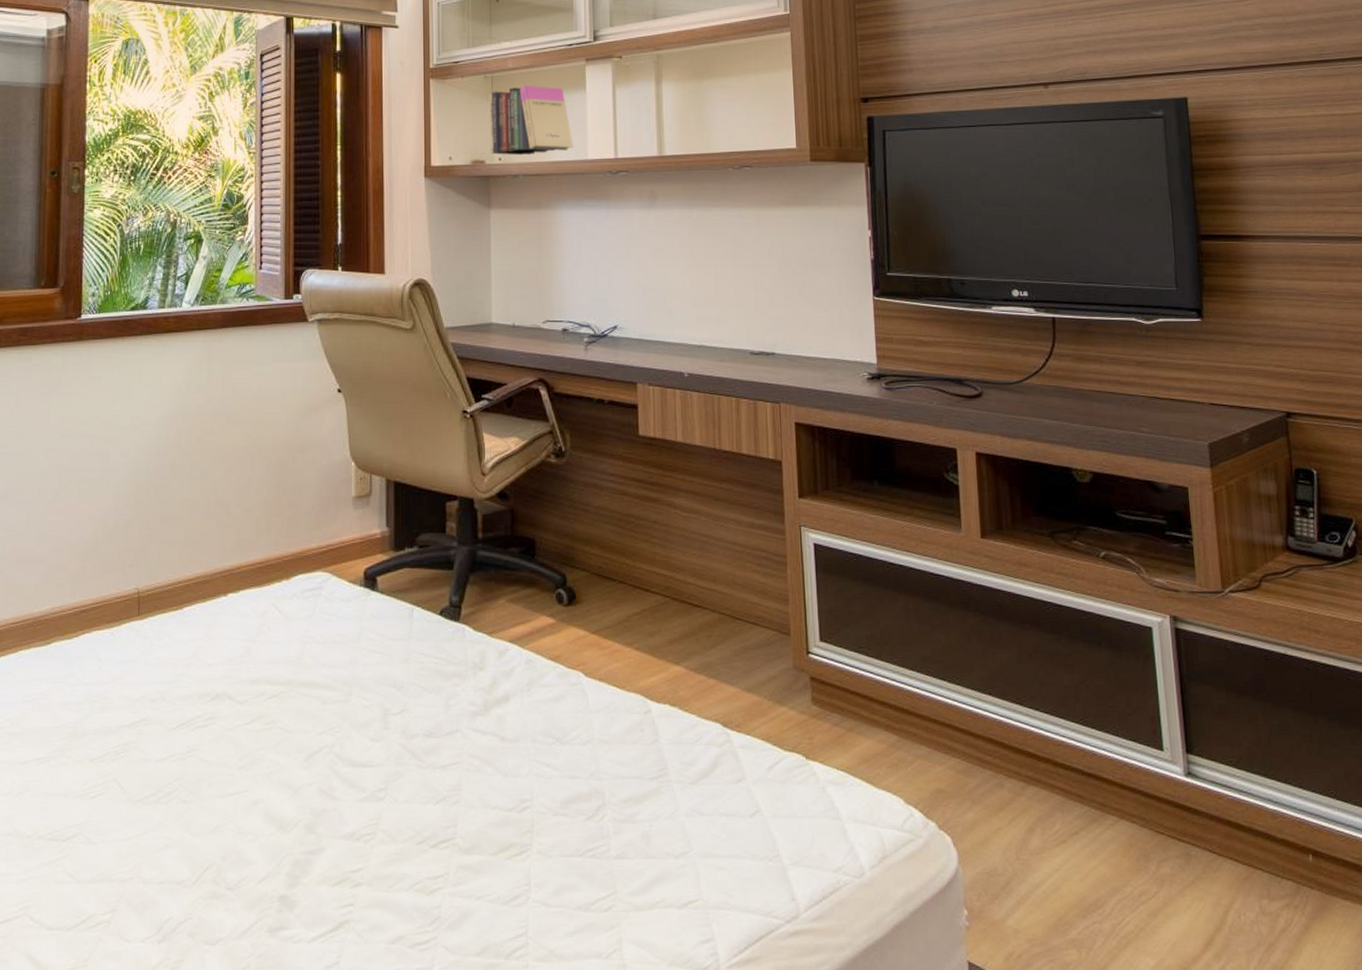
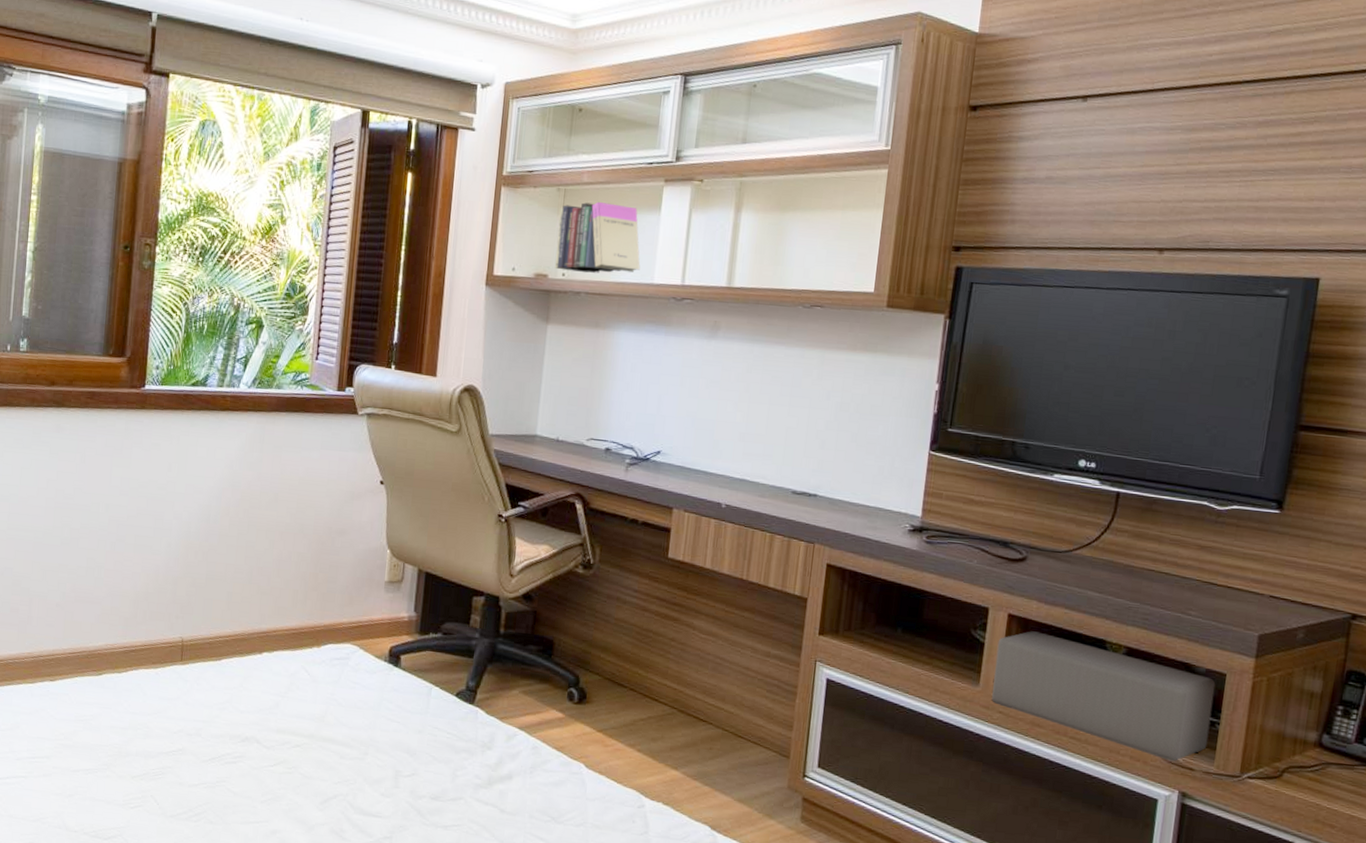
storage box: none [971,467,1186,585] -> present [992,631,1216,762]

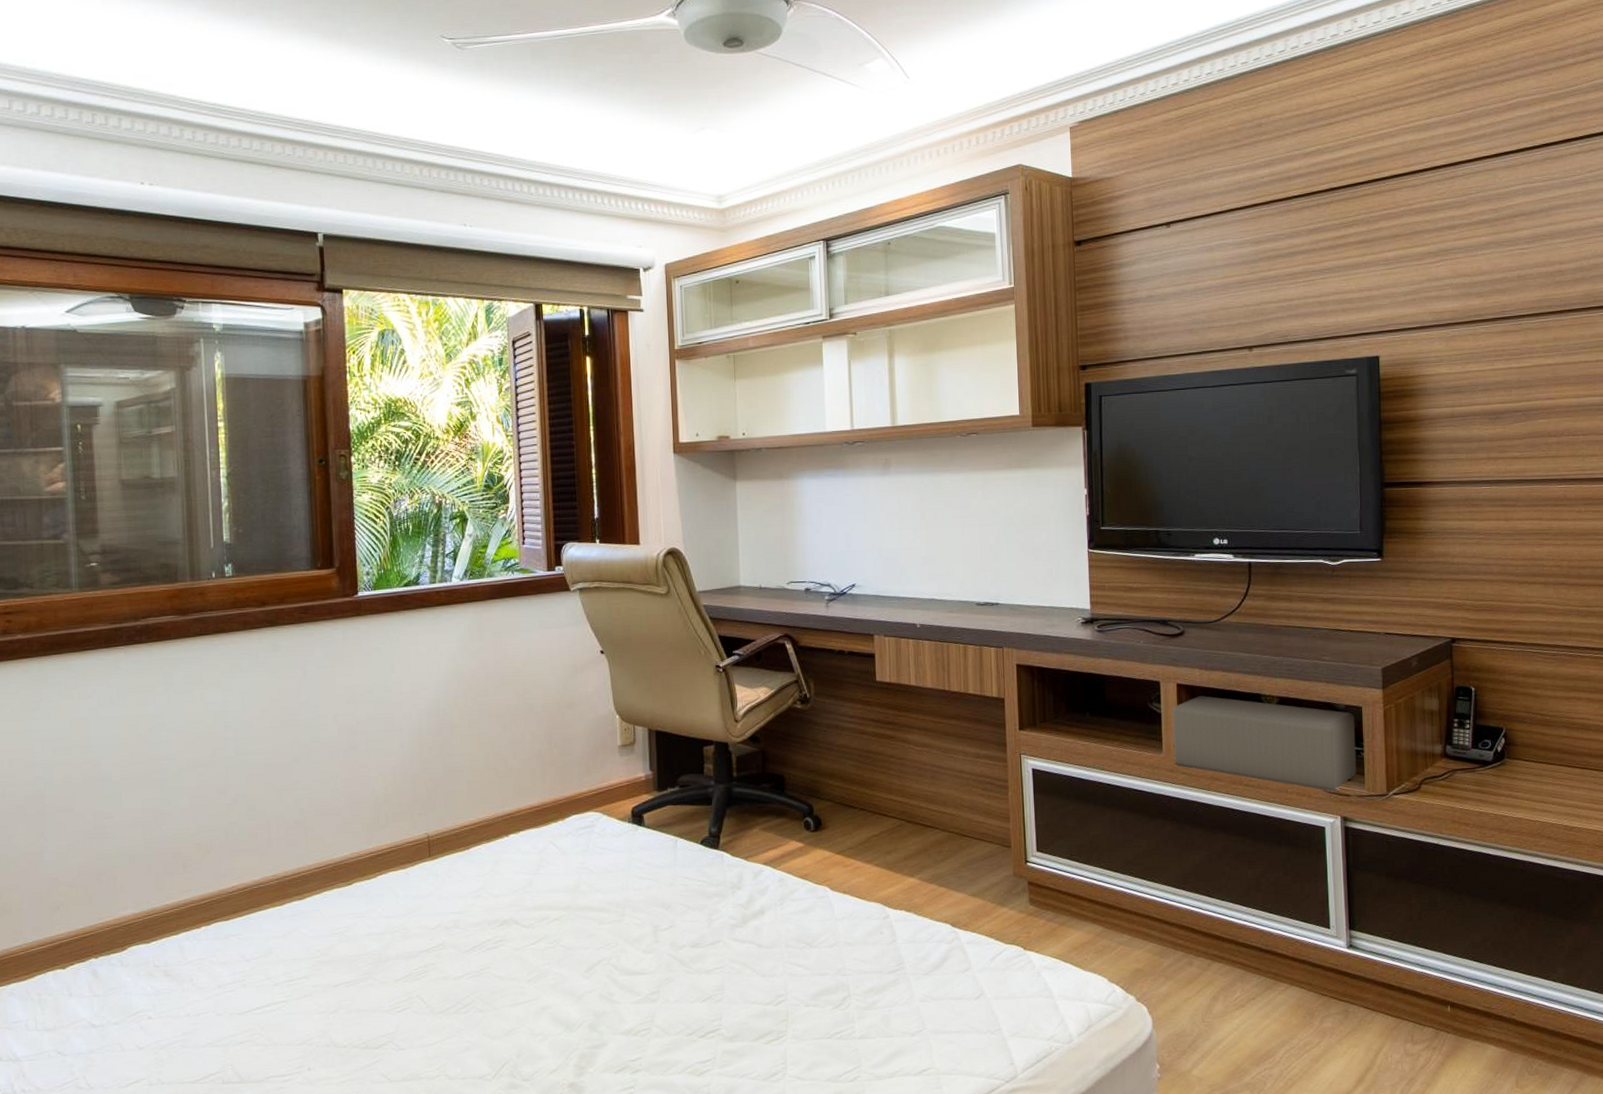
books: present [554,201,641,273] -> none [732,363,812,430]

